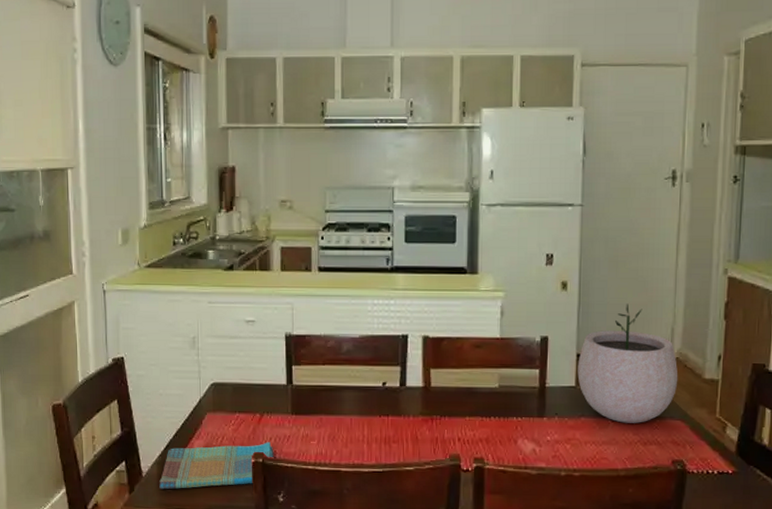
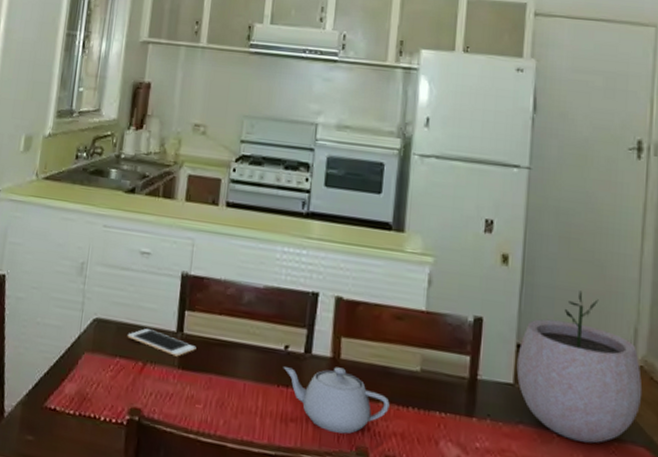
dish towel: present [159,442,274,490] -> none [20,388,153,446]
cell phone: none [243,386,306,405] -> present [127,328,196,357]
teapot: none [383,394,475,446] -> present [283,367,390,434]

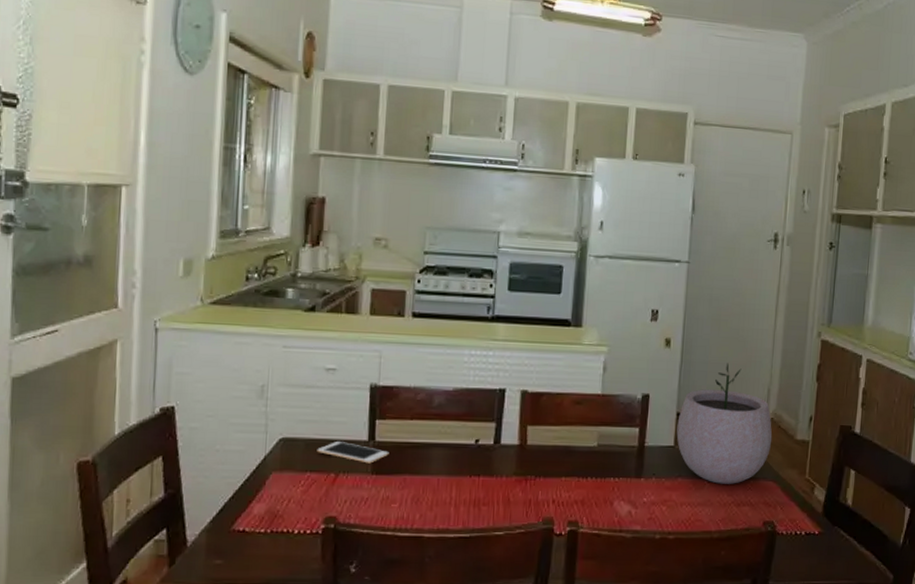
teapot: present [283,367,390,434] -> none [474,452,571,509]

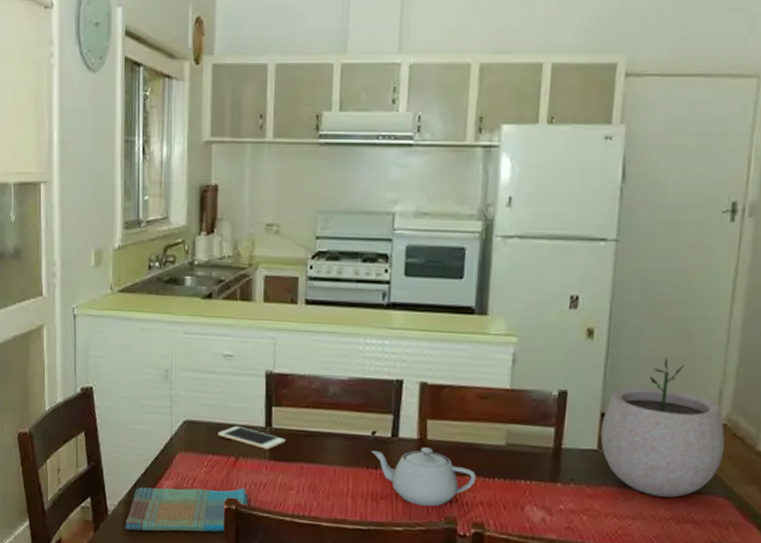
dish towel: none [207,505,349,562] -> present [125,487,249,532]
teapot: none [474,452,571,509] -> present [371,447,476,507]

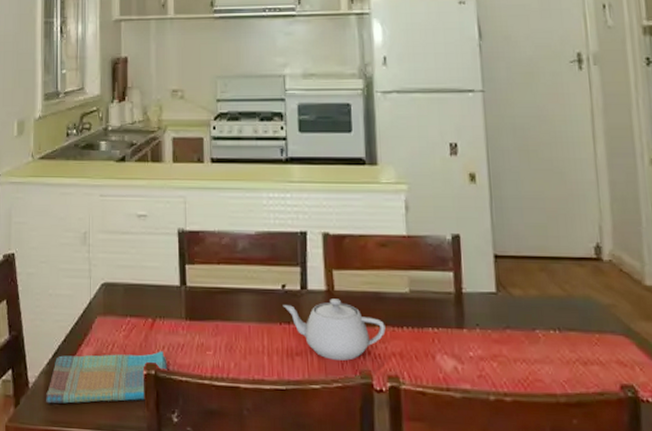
cell phone: present [217,426,286,450] -> none [135,286,200,309]
plant pot: present [600,358,725,498] -> none [496,198,615,338]

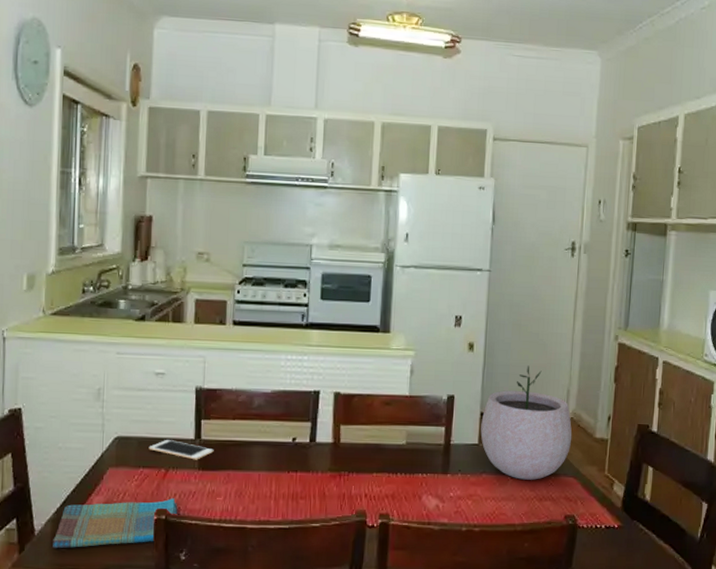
cell phone: none [135,286,200,309] -> present [148,440,214,460]
teapot: present [283,299,386,361] -> none [292,450,382,502]
plant pot: none [496,198,615,338] -> present [480,365,572,480]

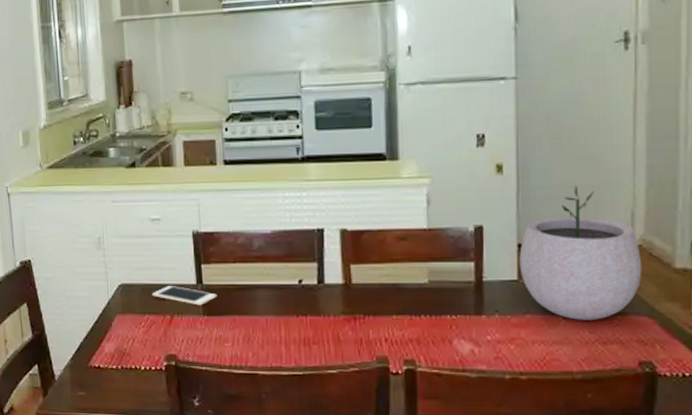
dish towel: present [53,498,178,549] -> none [72,344,187,393]

